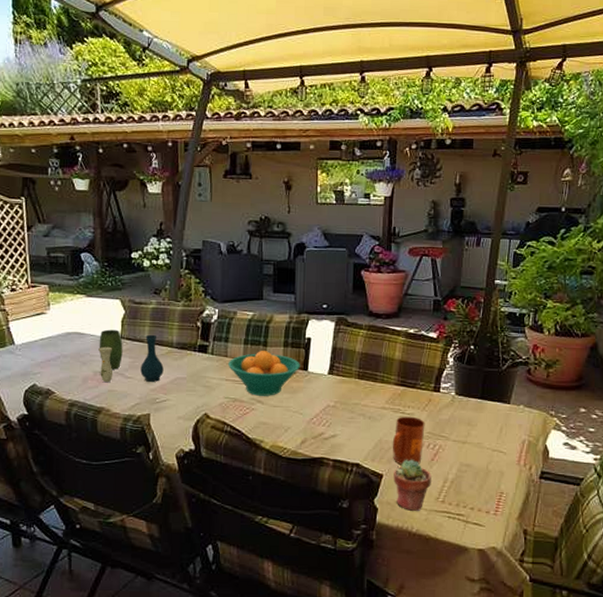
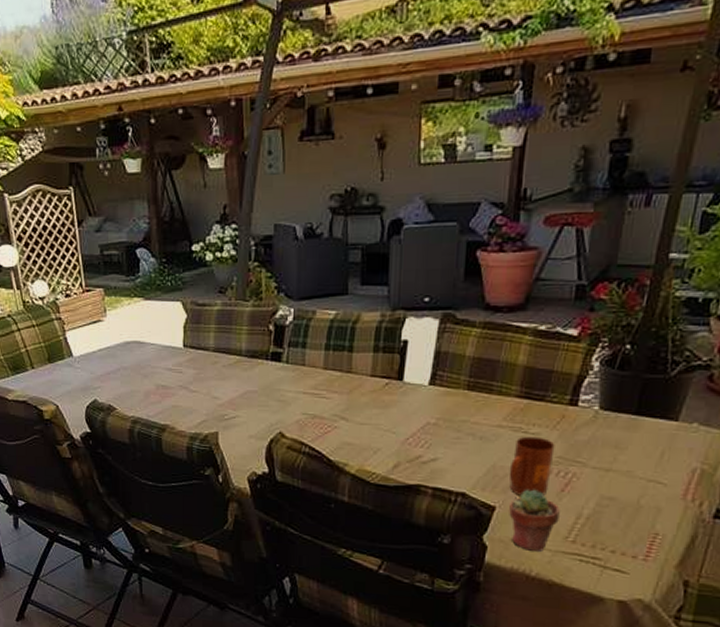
vase: present [98,329,164,383] -> none [160,337,232,398]
fruit bowl: present [227,351,300,396] -> none [305,358,394,412]

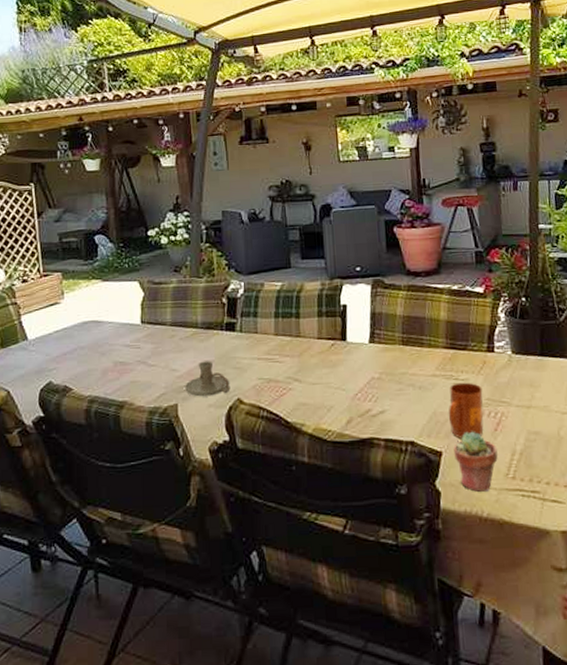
candle holder: none [226,391,273,427] -> present [185,361,230,397]

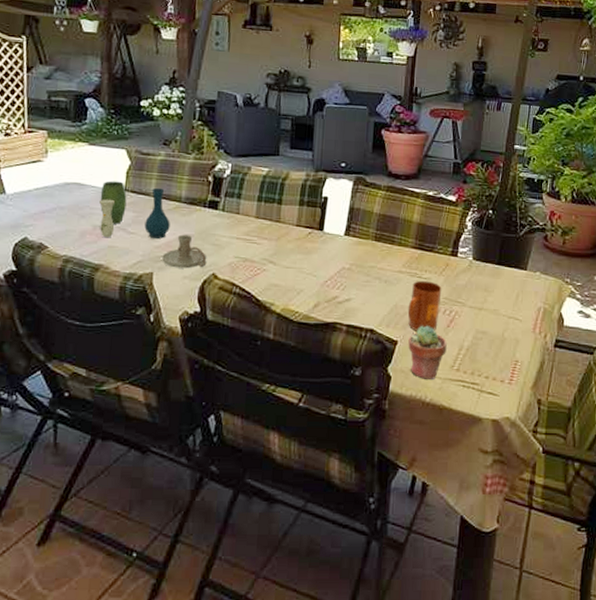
vase: none [118,314,189,374] -> present [99,180,170,239]

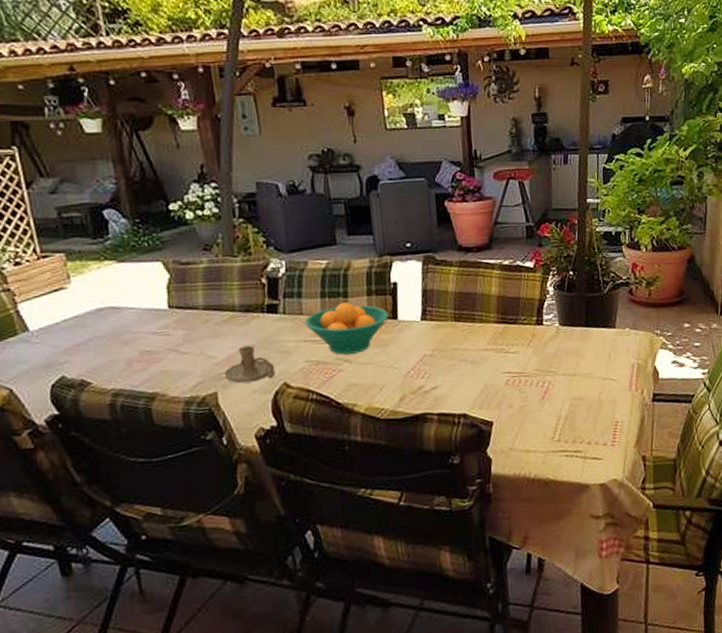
vase: present [99,180,170,239] -> none [141,298,228,363]
fruit bowl: none [239,209,316,257] -> present [303,302,389,355]
mug: present [407,280,442,331] -> none [499,354,532,408]
potted succulent: present [408,325,447,380] -> none [504,400,545,456]

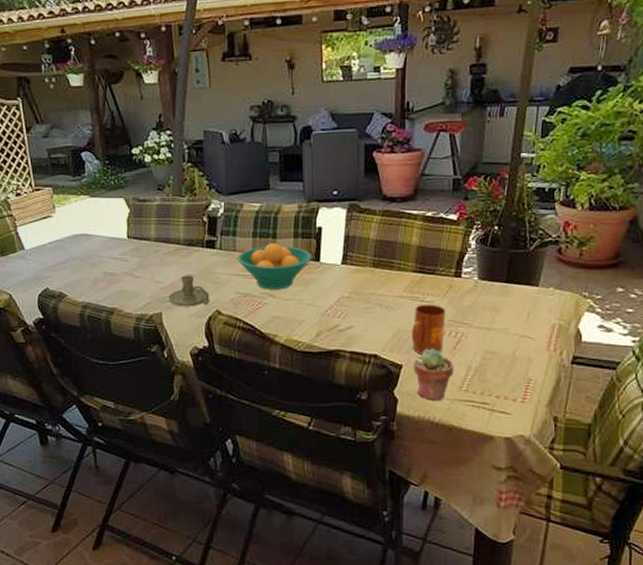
mug: none [499,354,532,408] -> present [411,304,446,354]
potted succulent: none [504,400,545,456] -> present [414,348,454,401]

